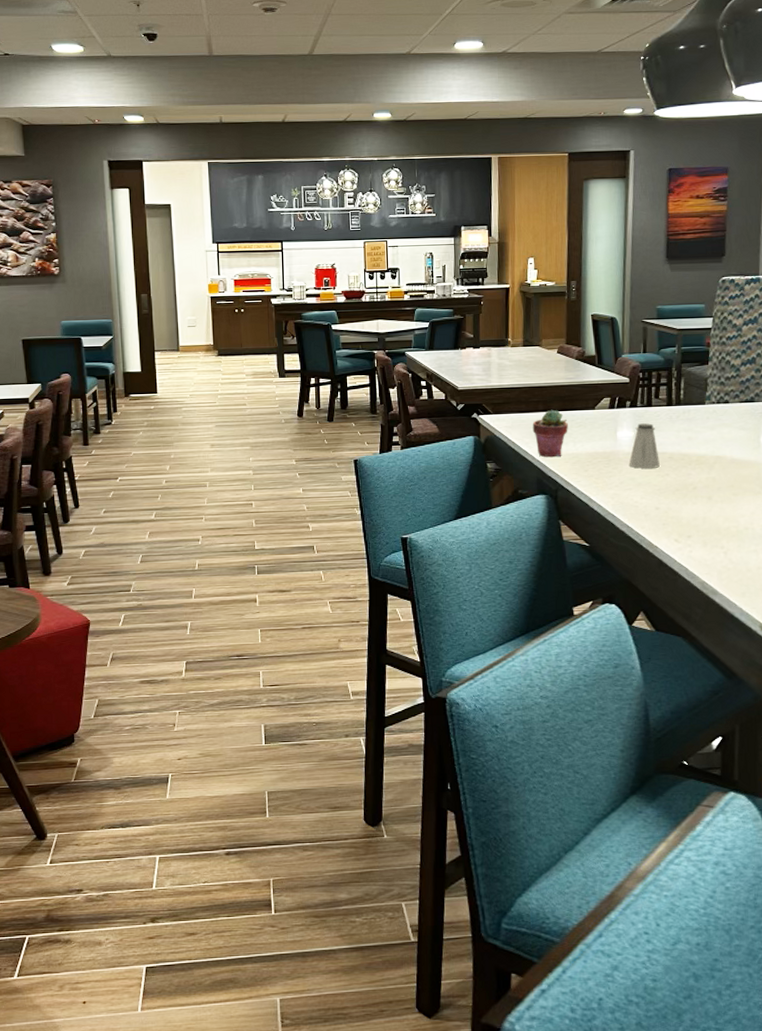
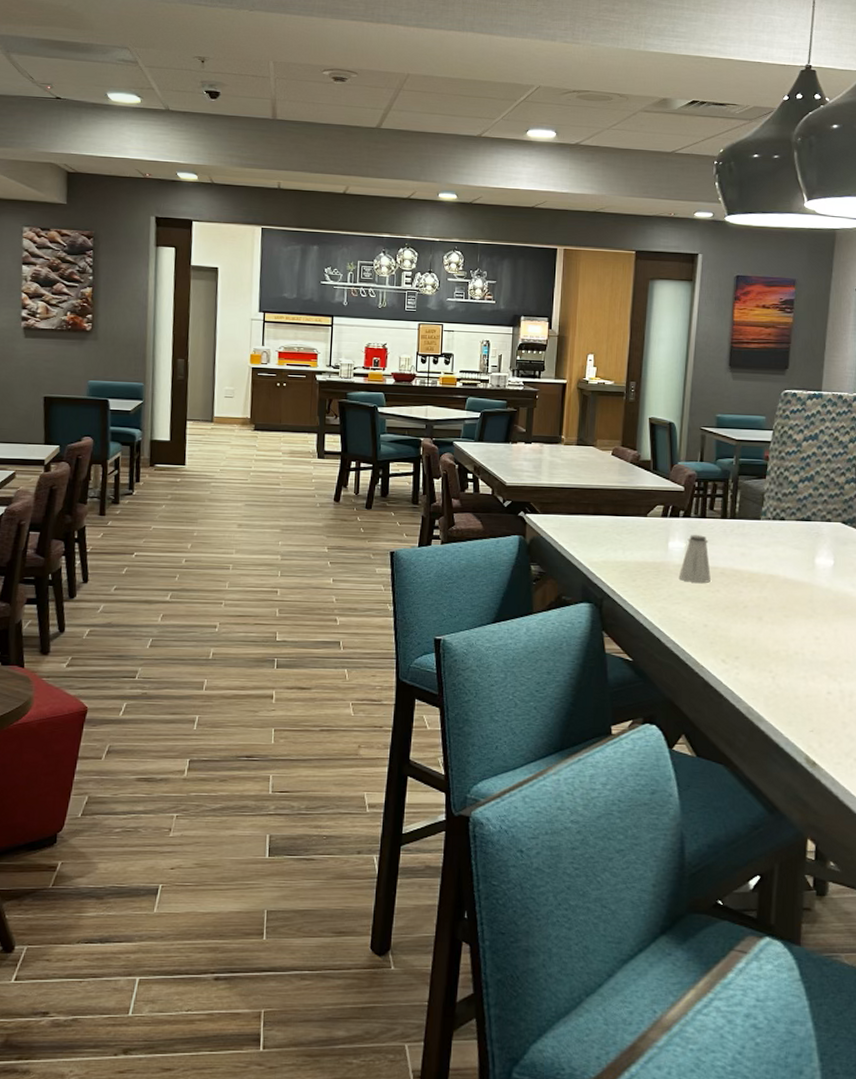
potted succulent: present [532,409,568,458] -> none [581,513,618,564]

